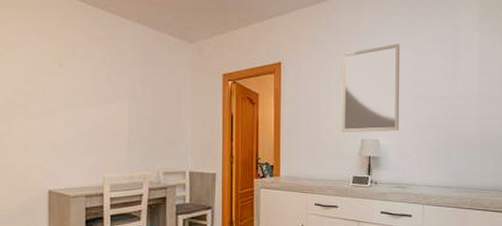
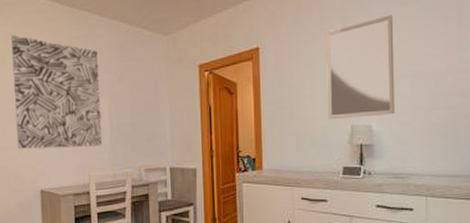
wall art: none [23,29,120,148] -> present [11,35,102,149]

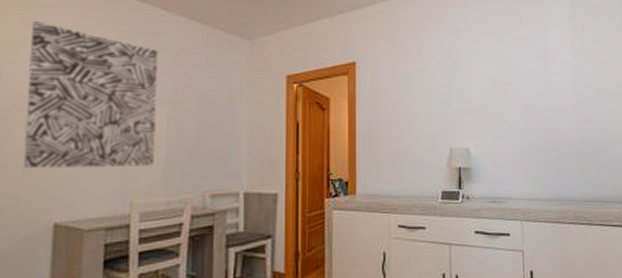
home mirror: present [326,15,396,120] -> none [425,42,492,142]

